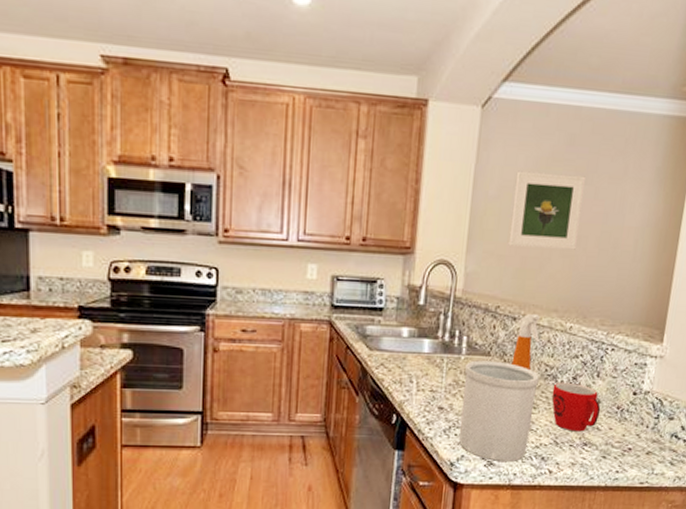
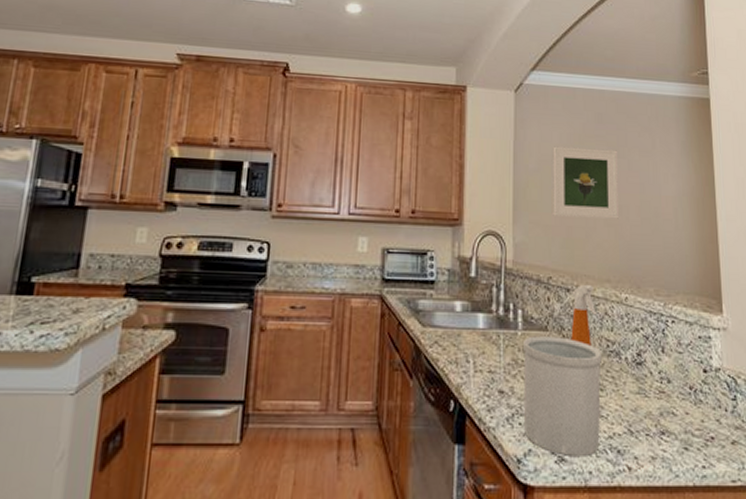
mug: present [551,382,601,432] -> none [618,359,673,418]

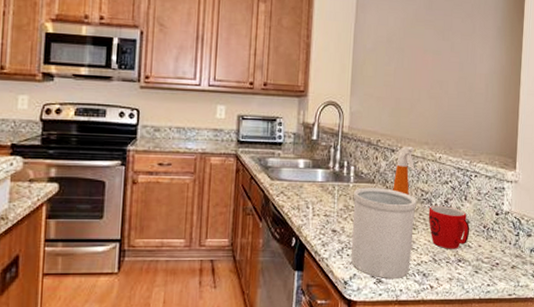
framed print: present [553,146,620,219] -> none [384,29,444,93]
mug: none [618,359,673,418] -> present [428,205,470,249]

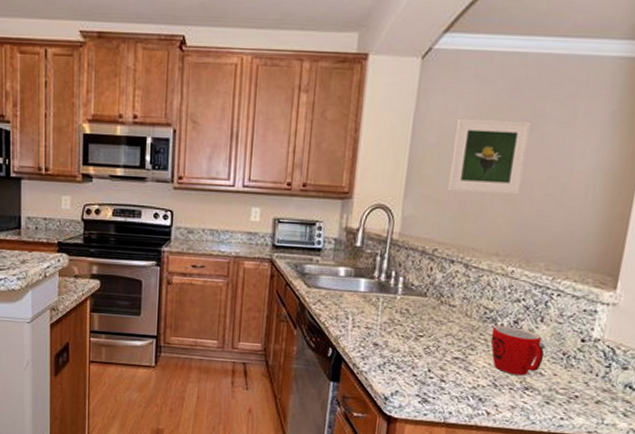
utensil holder: present [351,187,417,278] -> none [393,300,478,400]
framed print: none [384,29,444,93] -> present [447,118,532,195]
spray bottle: present [393,146,415,196] -> none [448,257,479,313]

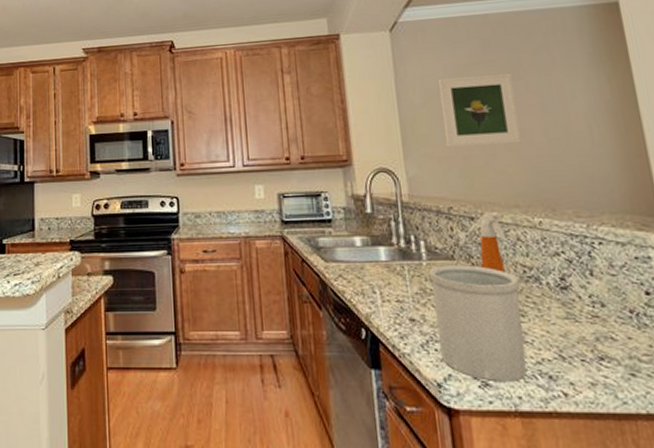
utensil holder: none [393,300,478,400] -> present [430,265,527,381]
spray bottle: none [448,257,479,313] -> present [476,211,508,273]
mug: present [490,325,545,376] -> none [538,284,609,343]

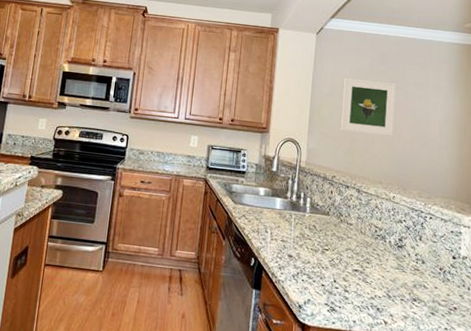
utensil holder: present [430,265,527,381] -> none [305,218,370,310]
spray bottle: present [476,211,508,273] -> none [347,183,369,231]

